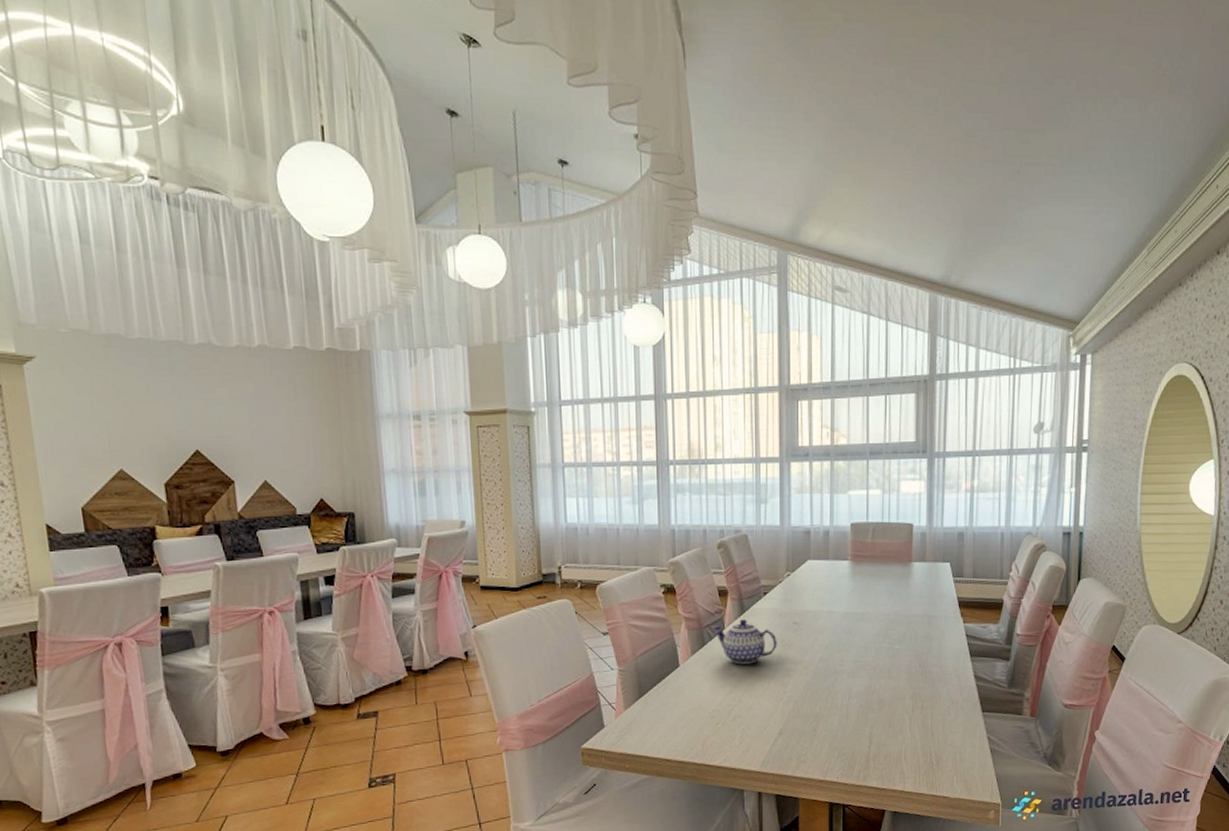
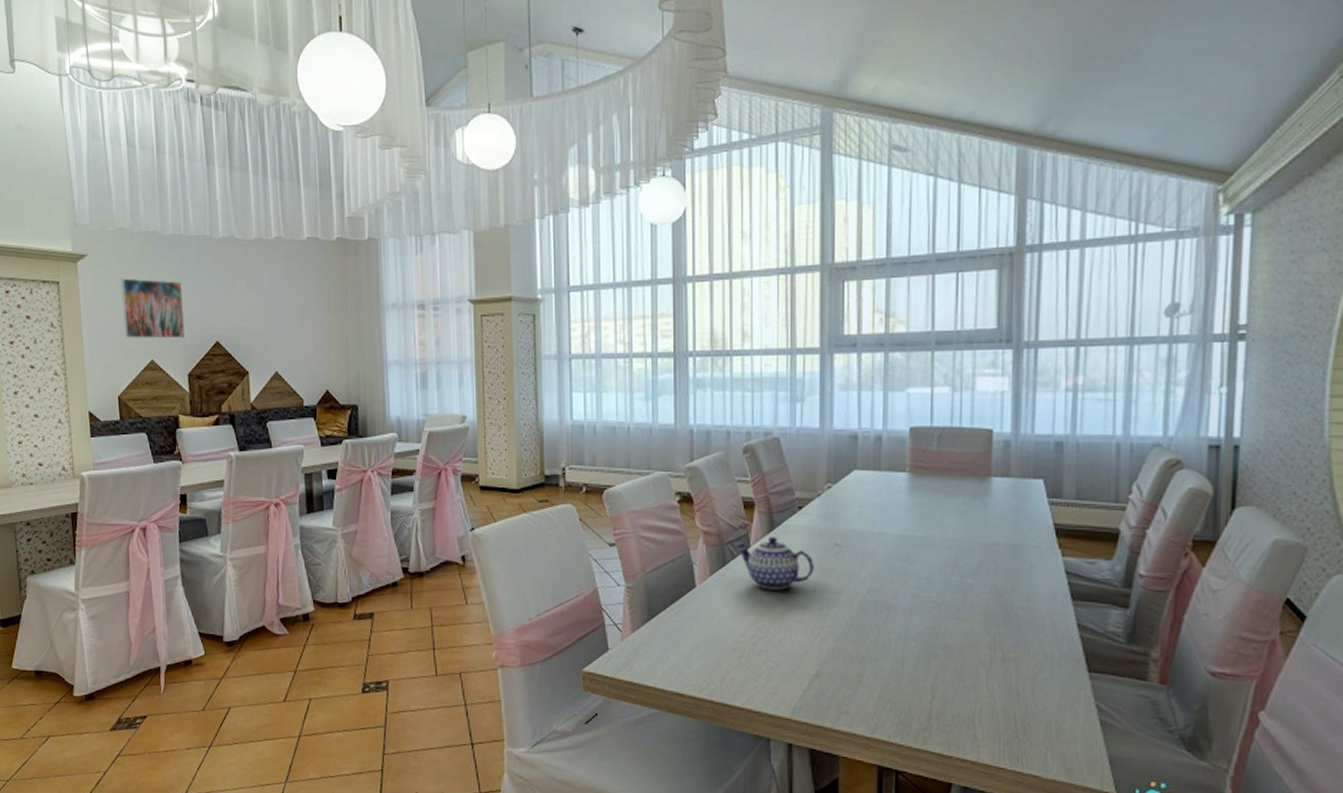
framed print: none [78,383,159,448] -> present [120,278,185,339]

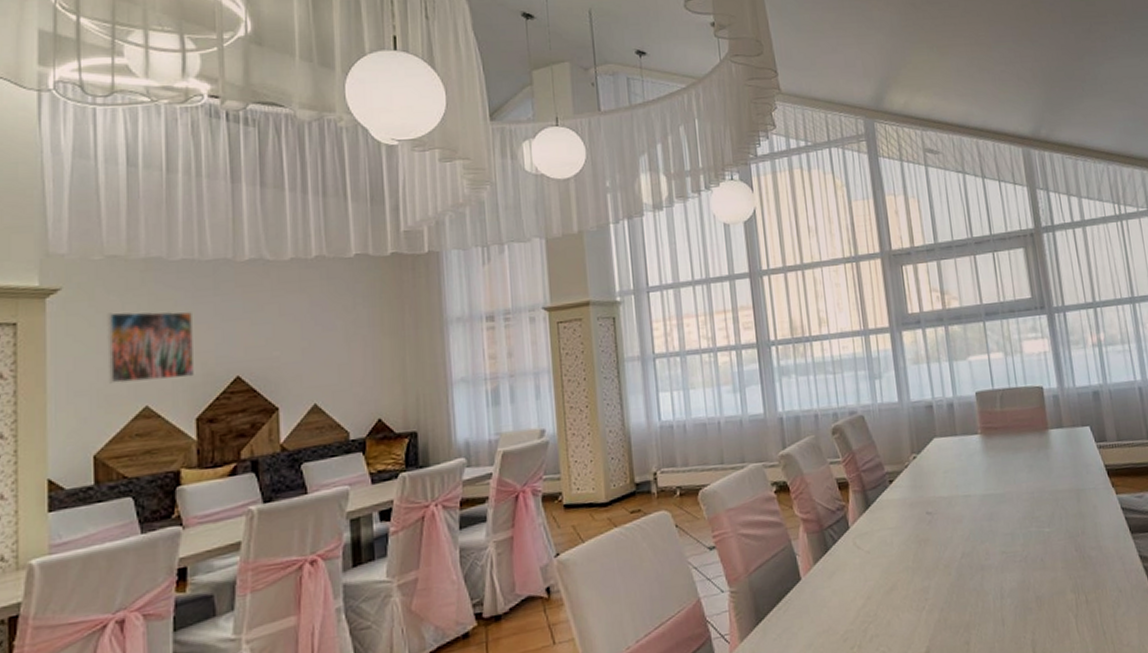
teapot: present [736,537,814,590] -> none [835,514,912,571]

